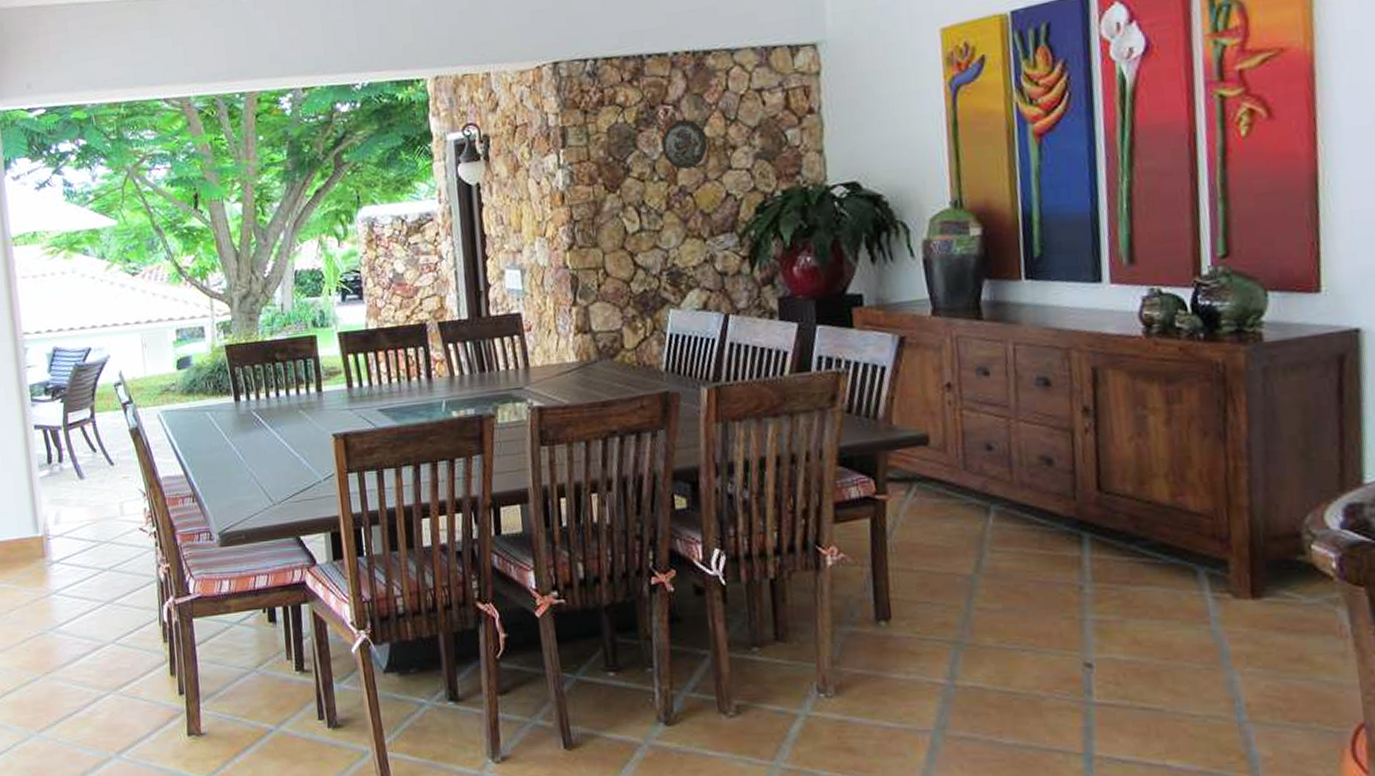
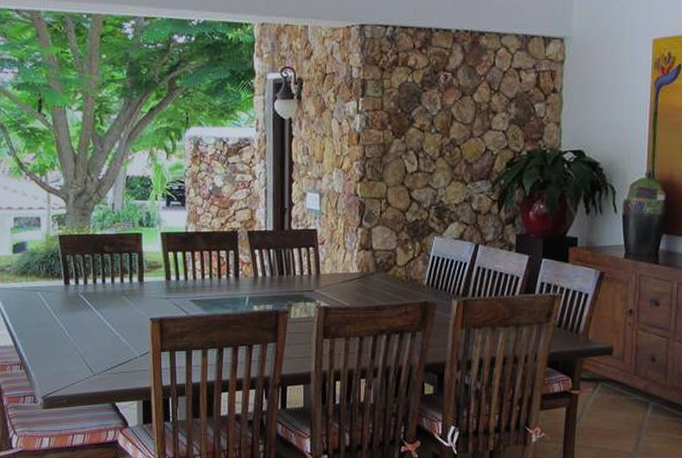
decorative plate: present [661,119,708,169] -> none [440,86,475,125]

